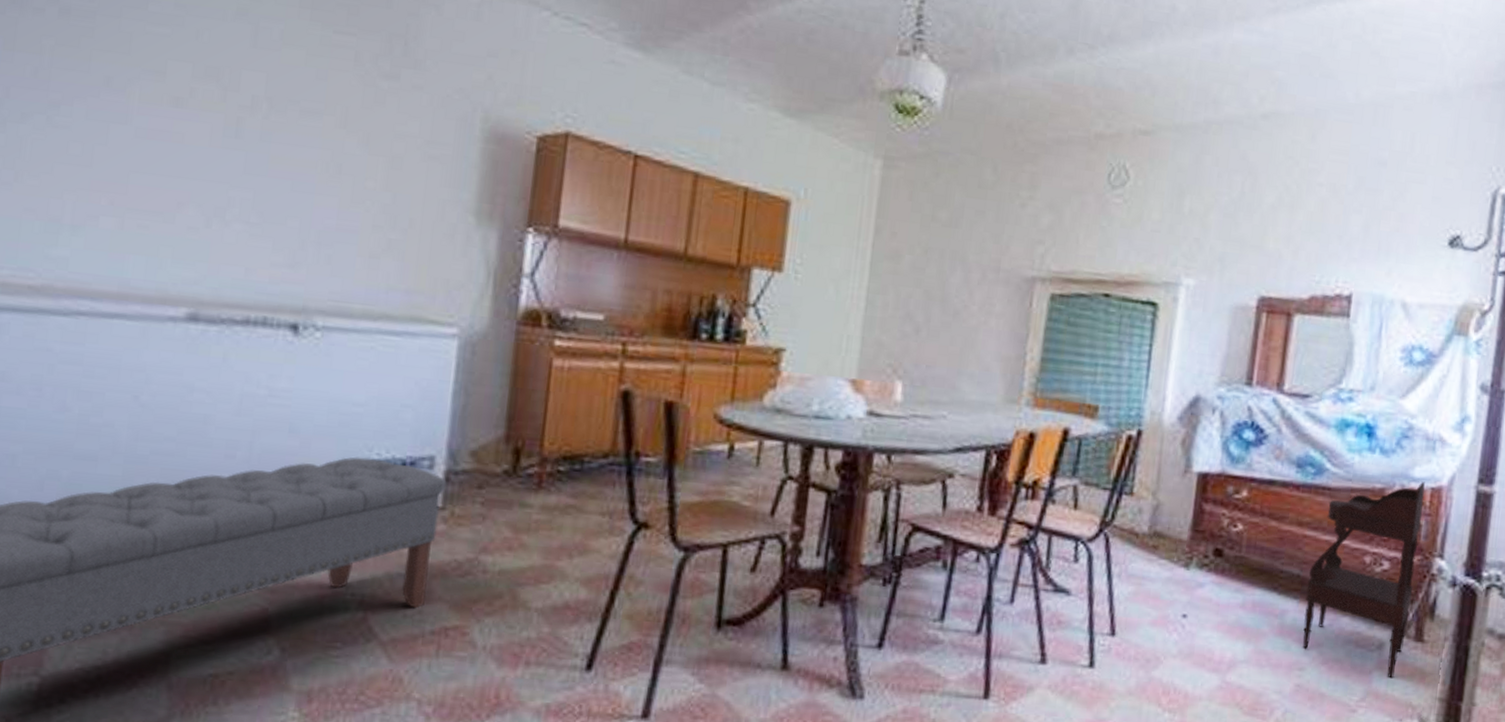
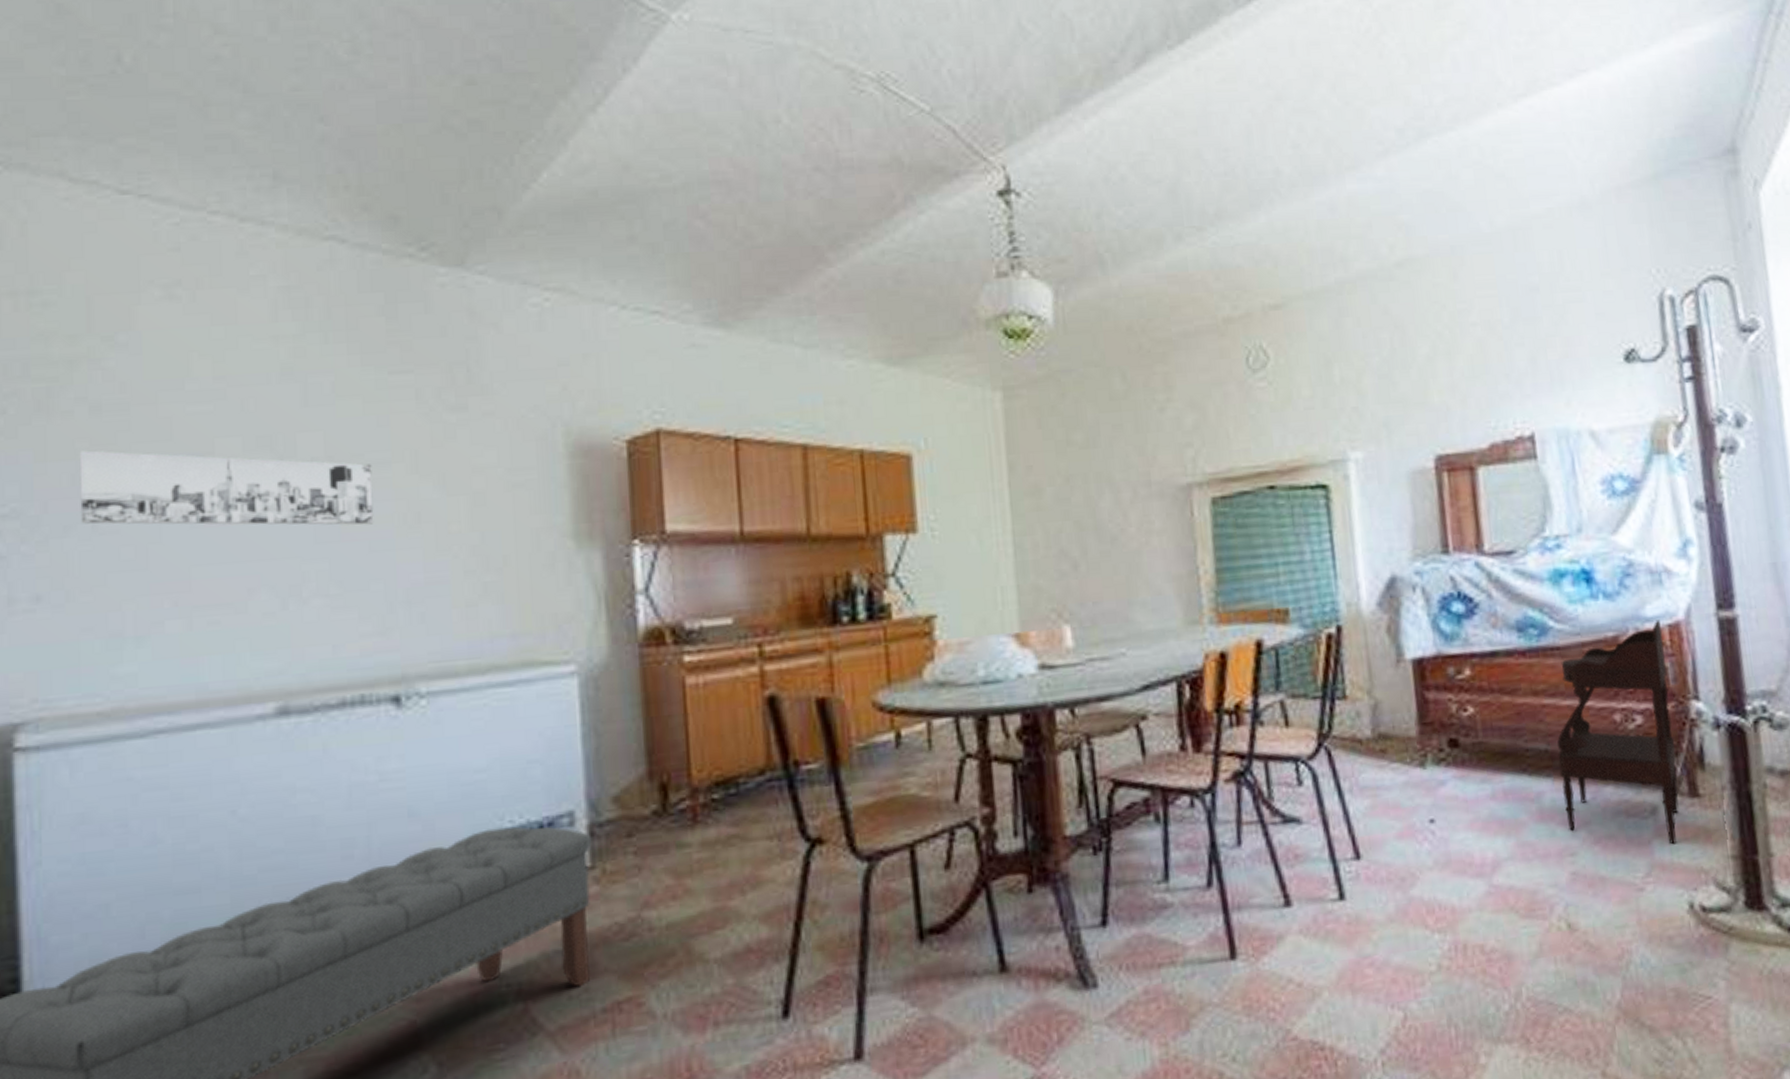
wall art: none [37,47,305,167] -> present [79,450,374,525]

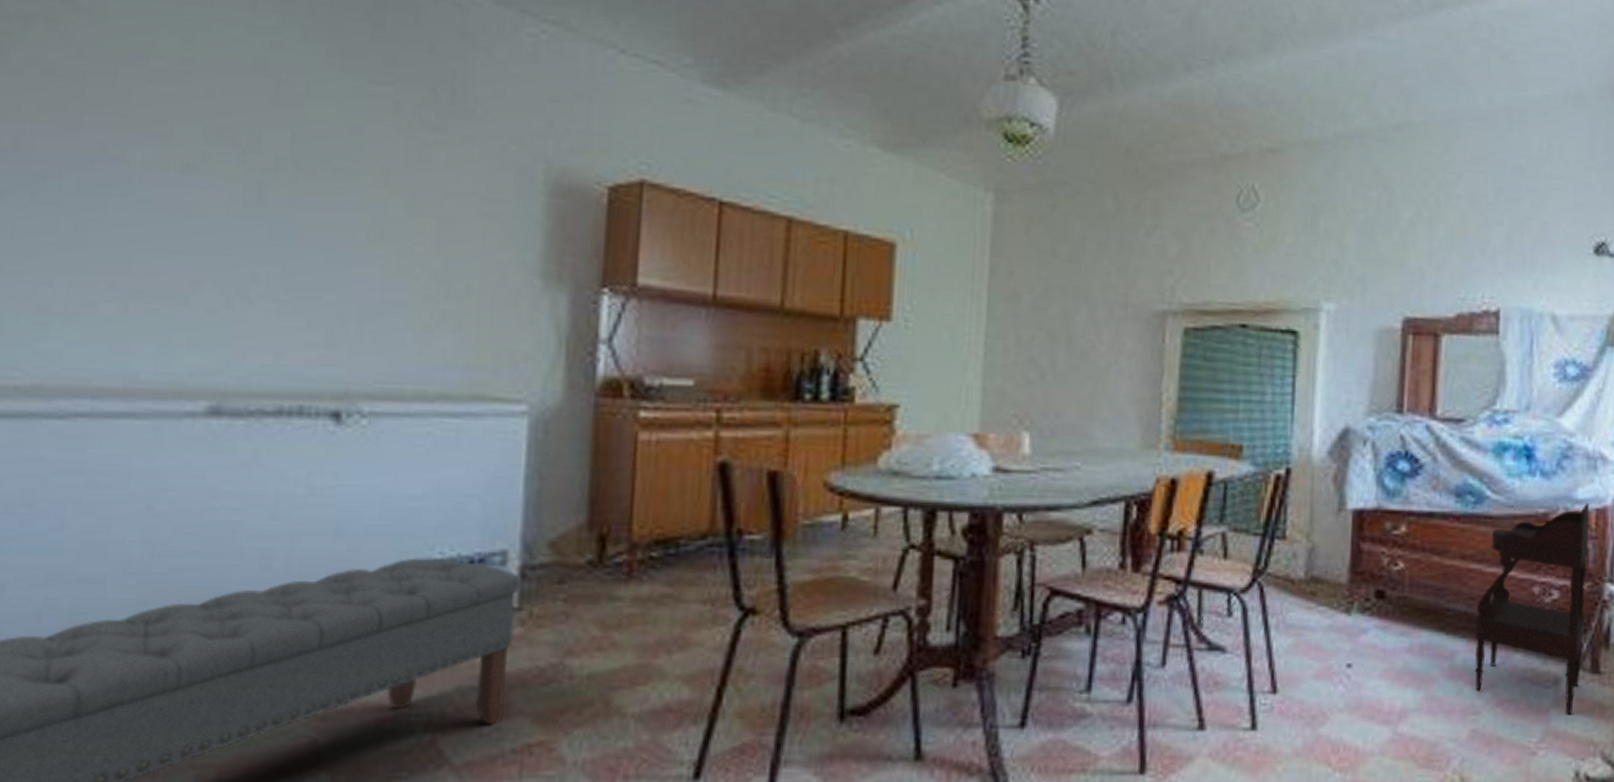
wall art: present [79,450,374,525] -> none [19,113,339,234]

